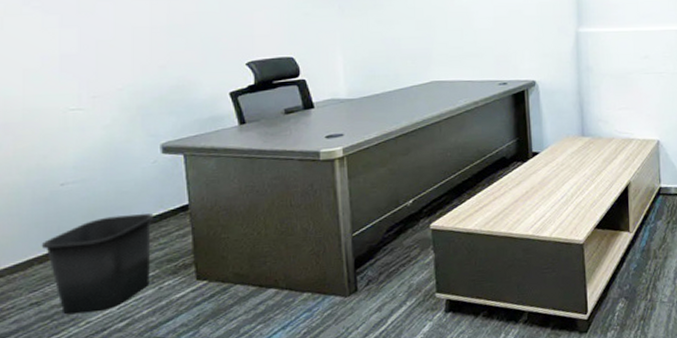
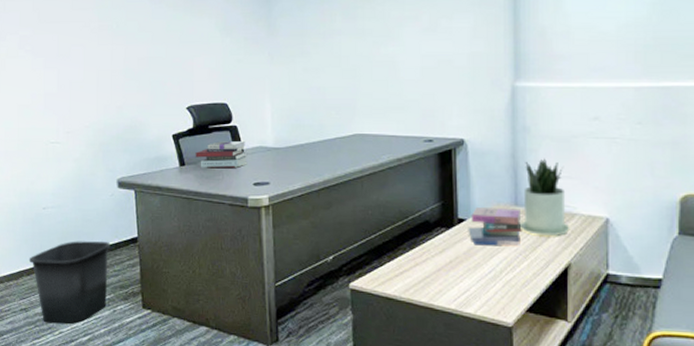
books: none [258,95,318,125] -> present [195,141,248,169]
books: none [541,139,589,175] -> present [468,207,522,247]
planter: none [587,93,629,161] -> present [521,158,570,237]

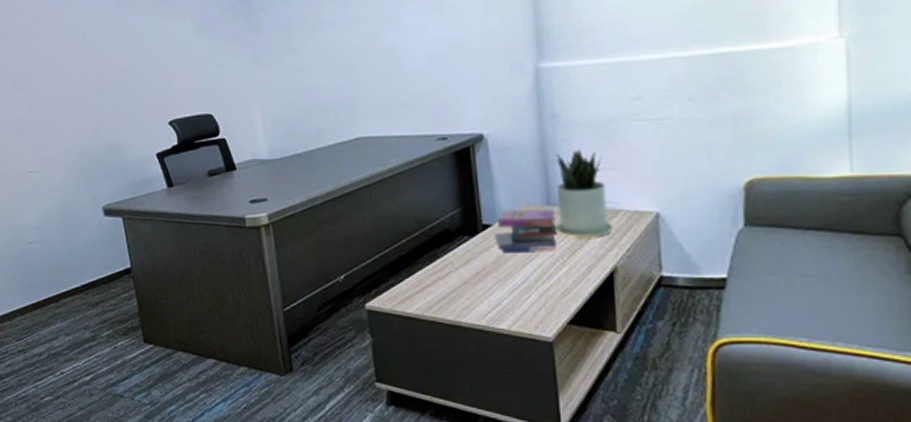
waste bin: present [29,241,111,325] -> none [20,275,106,364]
books: present [195,141,248,169] -> none [183,155,241,188]

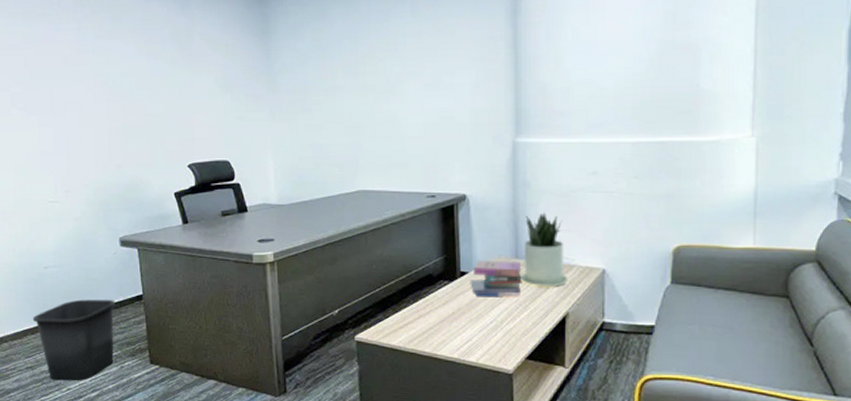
waste bin: none [20,275,106,364] -> present [32,299,116,381]

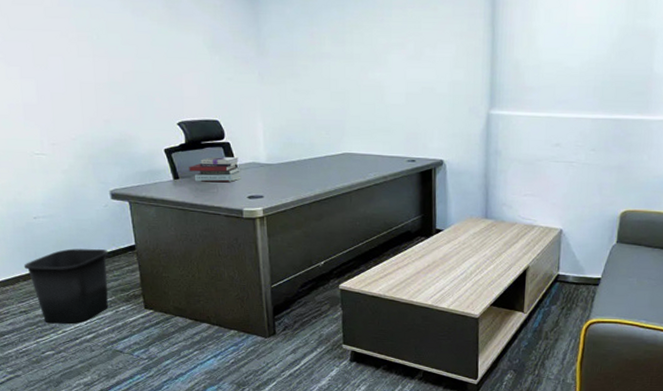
books: none [198,199,252,226] -> present [189,157,241,183]
books: present [470,261,522,298] -> none [444,220,490,253]
planter: present [521,212,568,288] -> none [489,178,531,245]

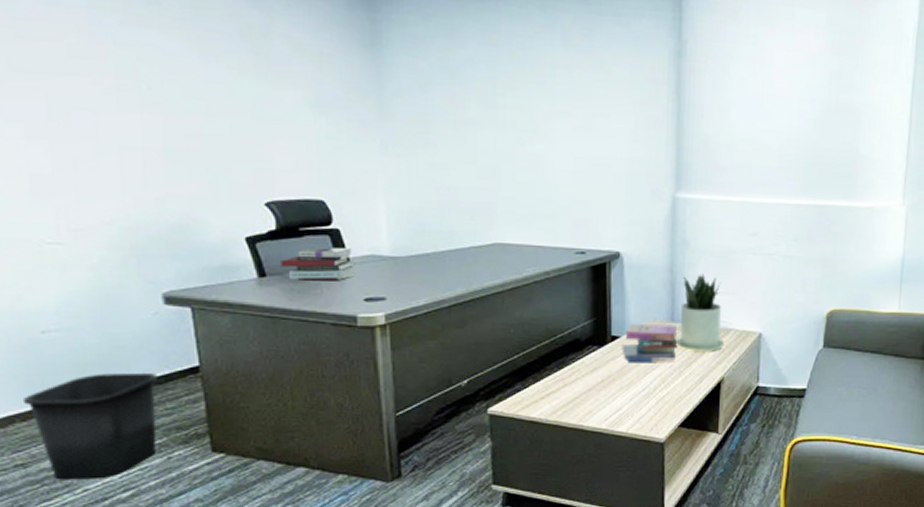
books: none [444,220,490,253] -> present [621,324,678,364]
planter: none [489,178,531,245] -> present [676,273,725,352]

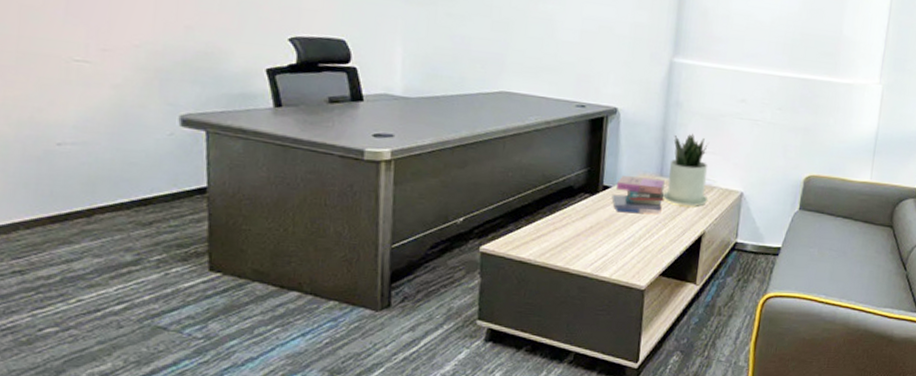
waste bin: present [22,373,158,480] -> none [29,187,166,291]
books: present [281,247,356,281] -> none [297,83,367,116]

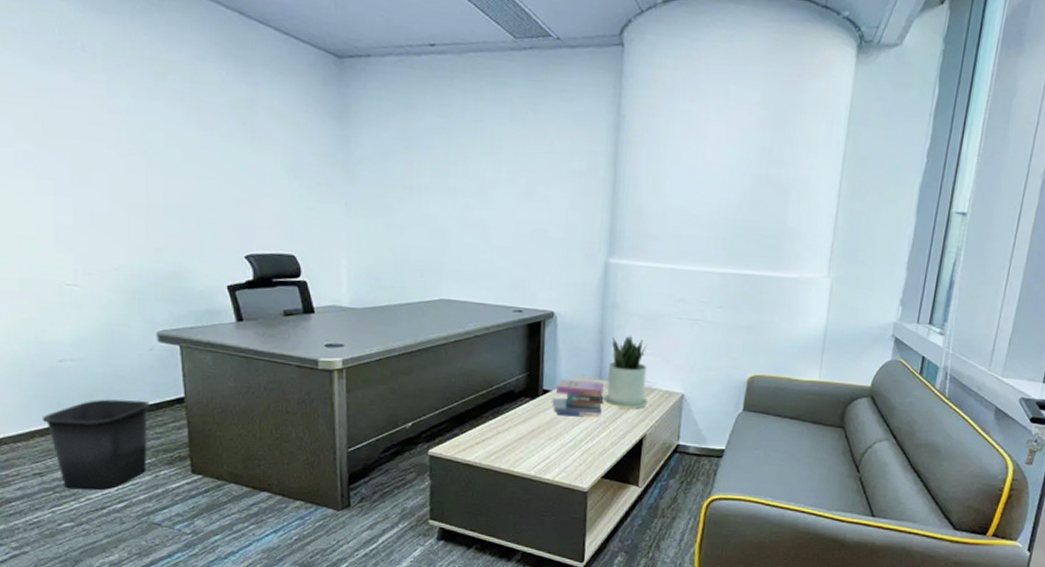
waste bin: none [29,187,166,291] -> present [42,399,150,491]

